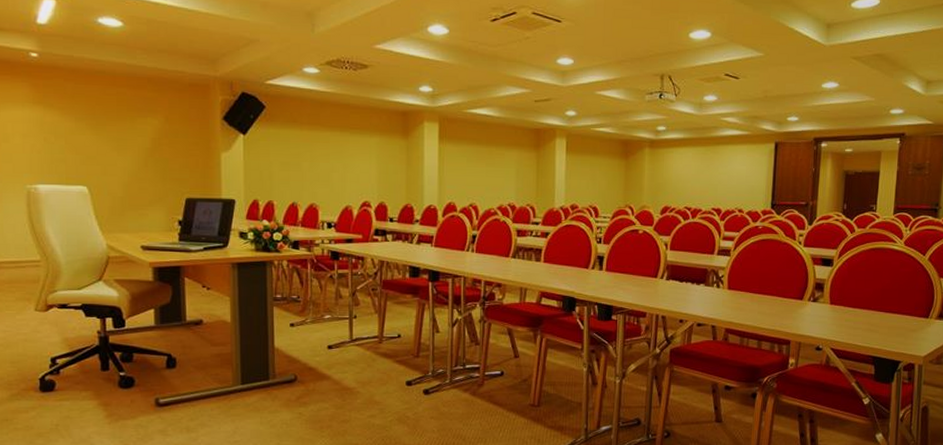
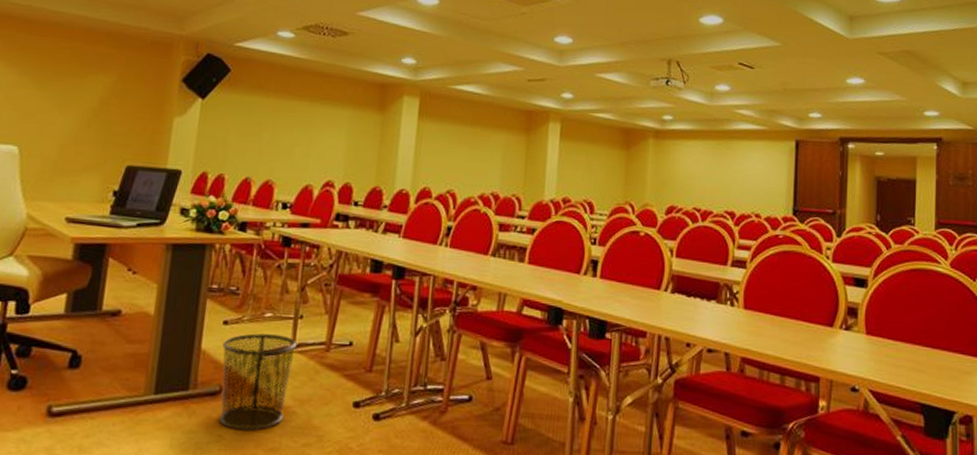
waste bin: none [292,332,354,409] -> present [219,333,297,431]

